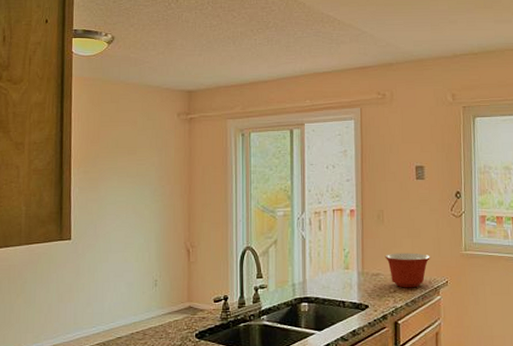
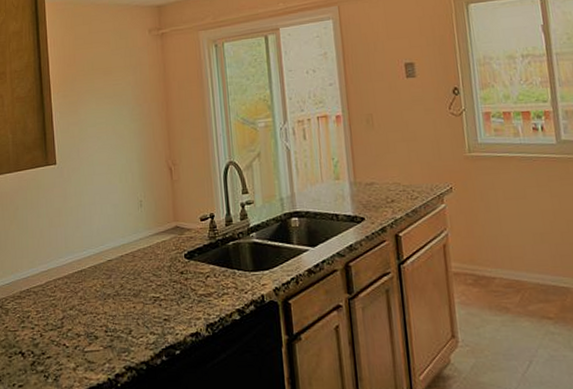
mixing bowl: present [384,253,431,288] -> none [378,158,431,197]

